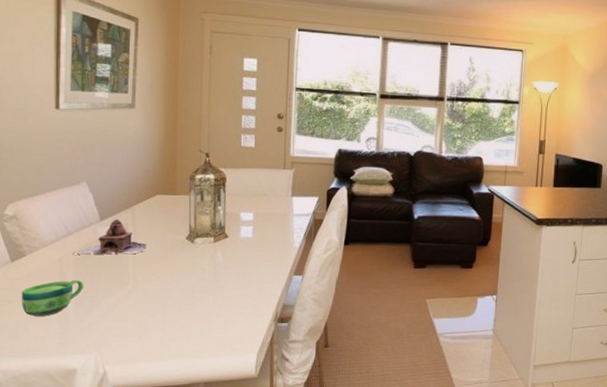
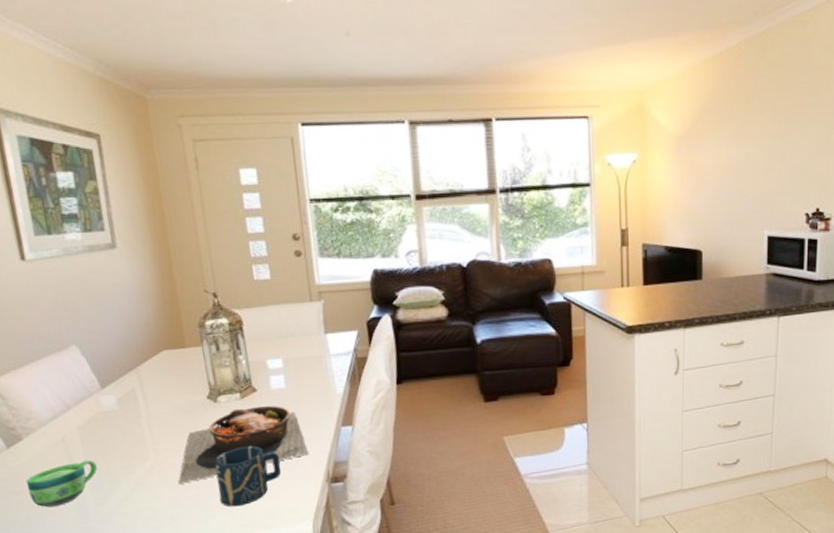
teapot: present [73,219,147,255] -> none [77,384,162,431]
bowl: none [150,250,262,309] -> present [178,405,308,484]
cup: none [182,282,238,334] -> present [214,445,282,507]

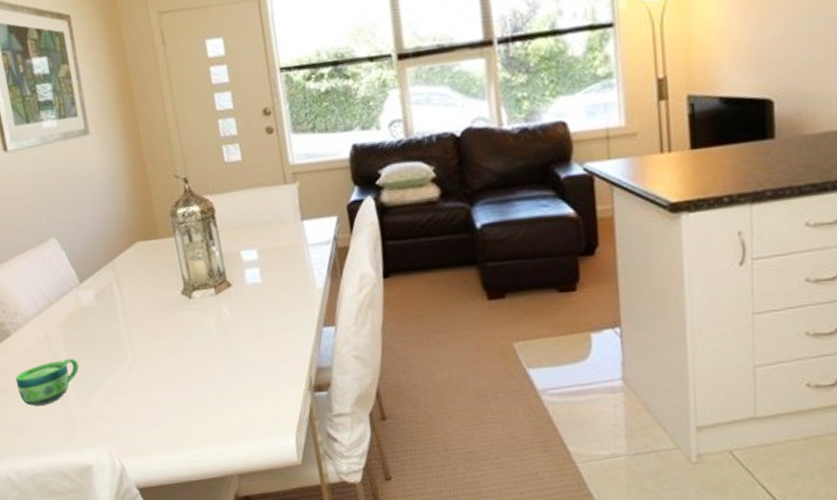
bowl: present [178,405,308,484] -> none [156,302,288,387]
cup: present [214,445,282,507] -> none [191,347,261,414]

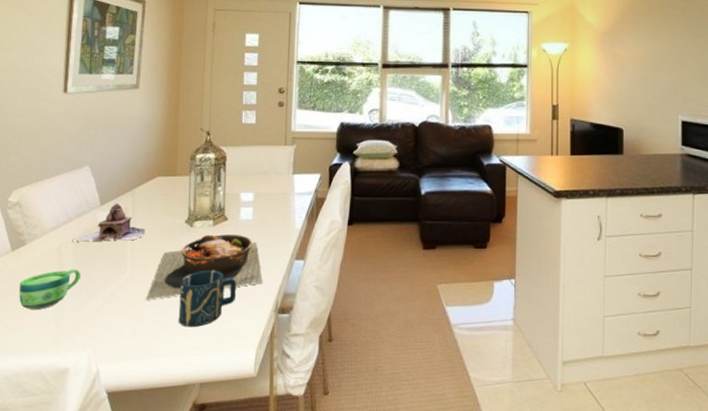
teapot: none [59,278,138,328] -> present [72,203,146,242]
bowl: none [156,302,288,387] -> present [146,233,262,300]
cup: none [191,347,261,414] -> present [178,270,237,328]

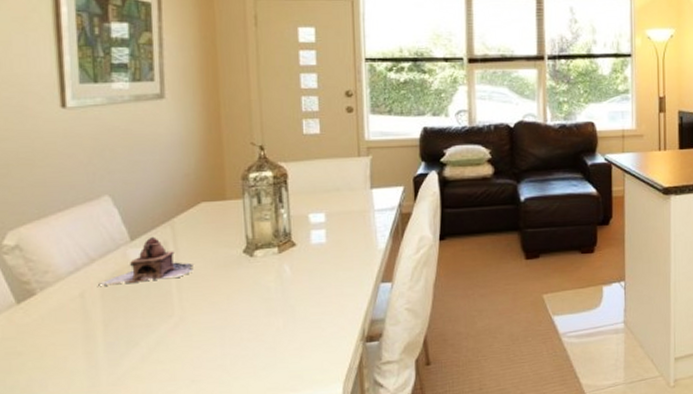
cup: present [18,268,82,311] -> none [33,316,116,370]
bowl: present [146,233,262,300] -> none [203,260,344,343]
cup: present [178,270,237,328] -> none [244,302,315,368]

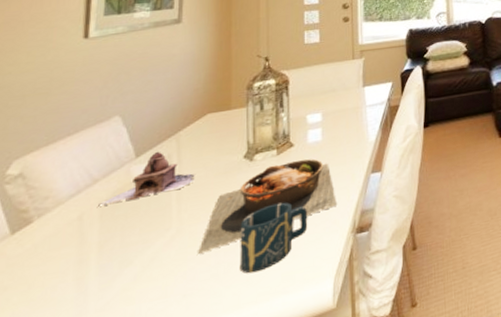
bowl: none [203,260,344,343] -> present [198,158,336,254]
cup: none [244,302,315,368] -> present [239,202,308,274]

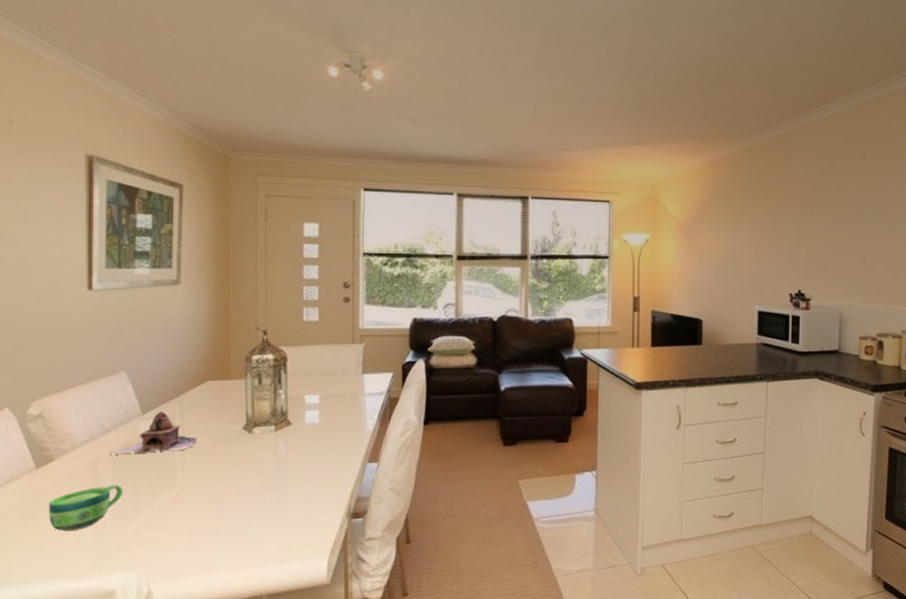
cup: none [21,237,112,302] -> present [48,484,124,532]
bowl: present [198,158,336,254] -> none [202,439,333,513]
cup: present [239,202,308,274] -> none [240,477,305,539]

